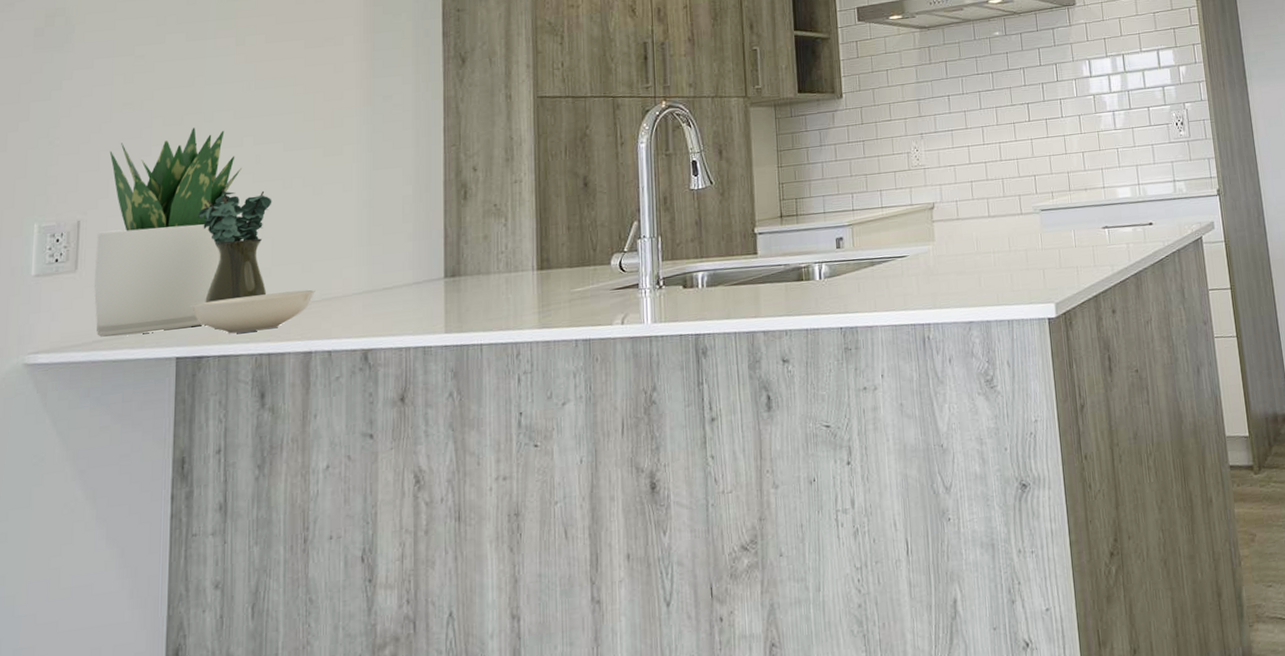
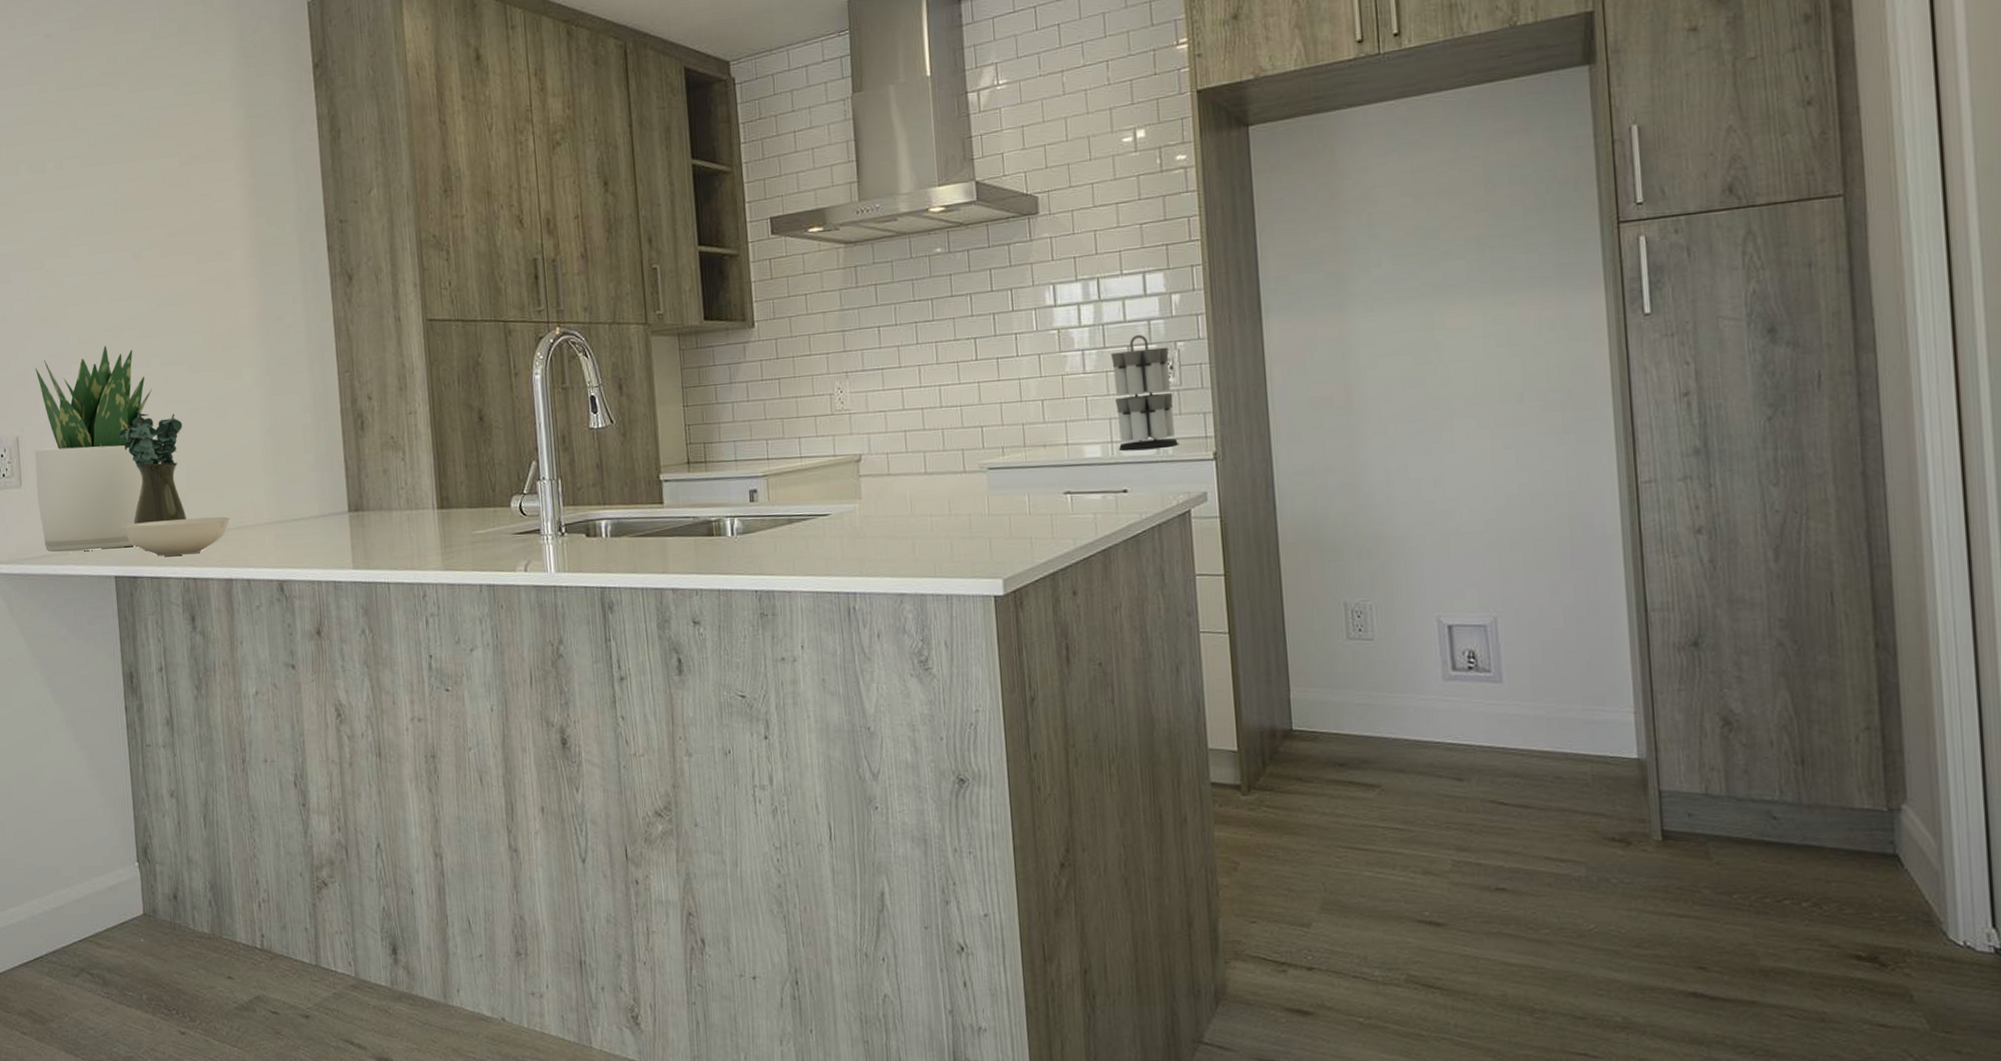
spice rack: none [1135,98,1190,191] -> present [1111,334,1178,451]

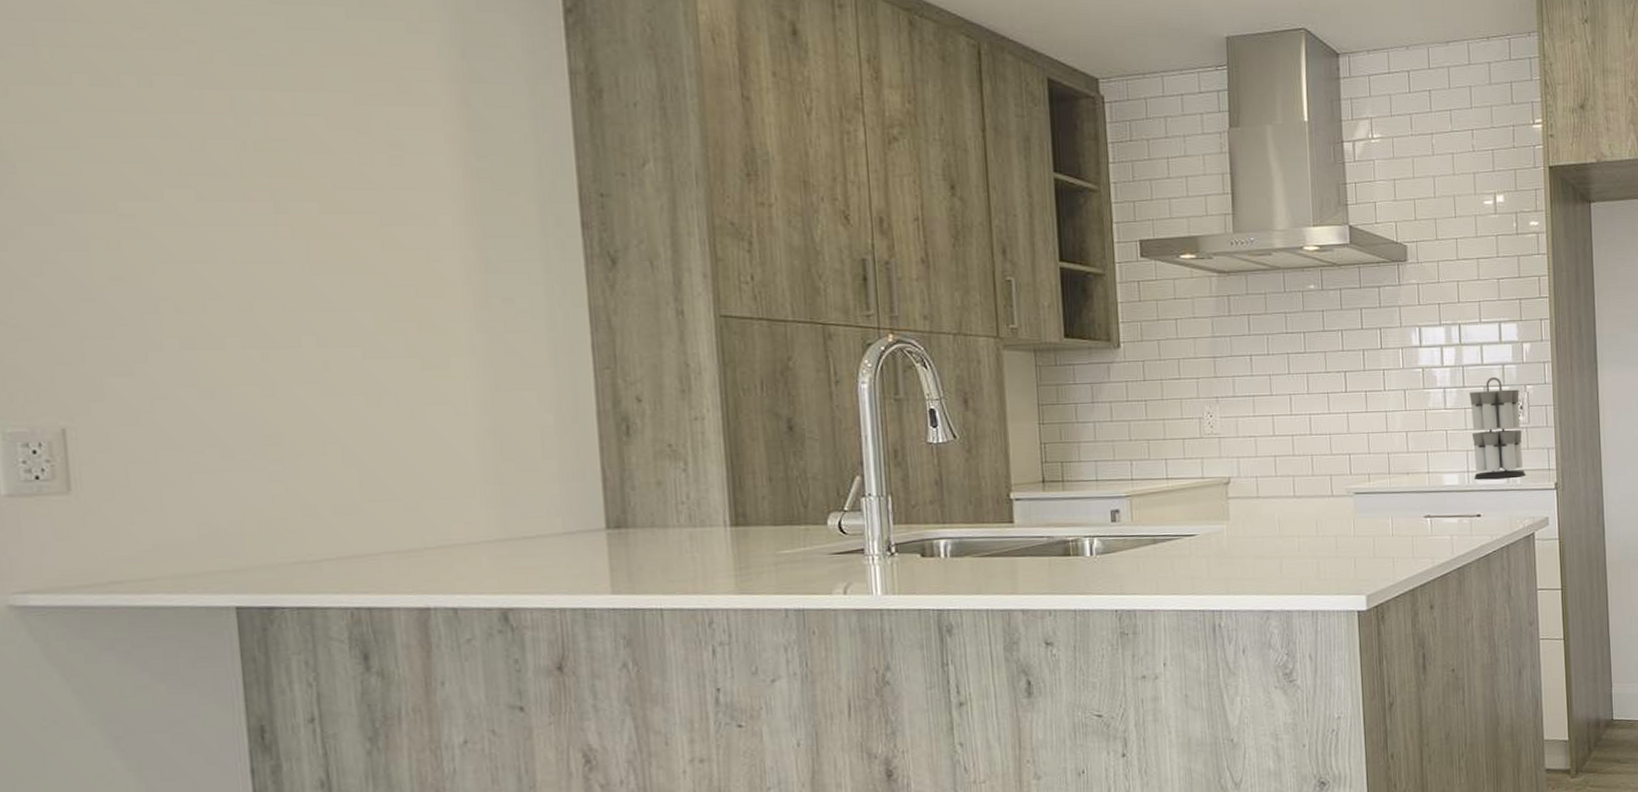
planter: present [34,345,152,553] -> none [95,317,303,578]
vase: present [118,410,187,524] -> none [245,401,359,542]
bowl: present [122,516,230,557] -> none [249,533,428,582]

